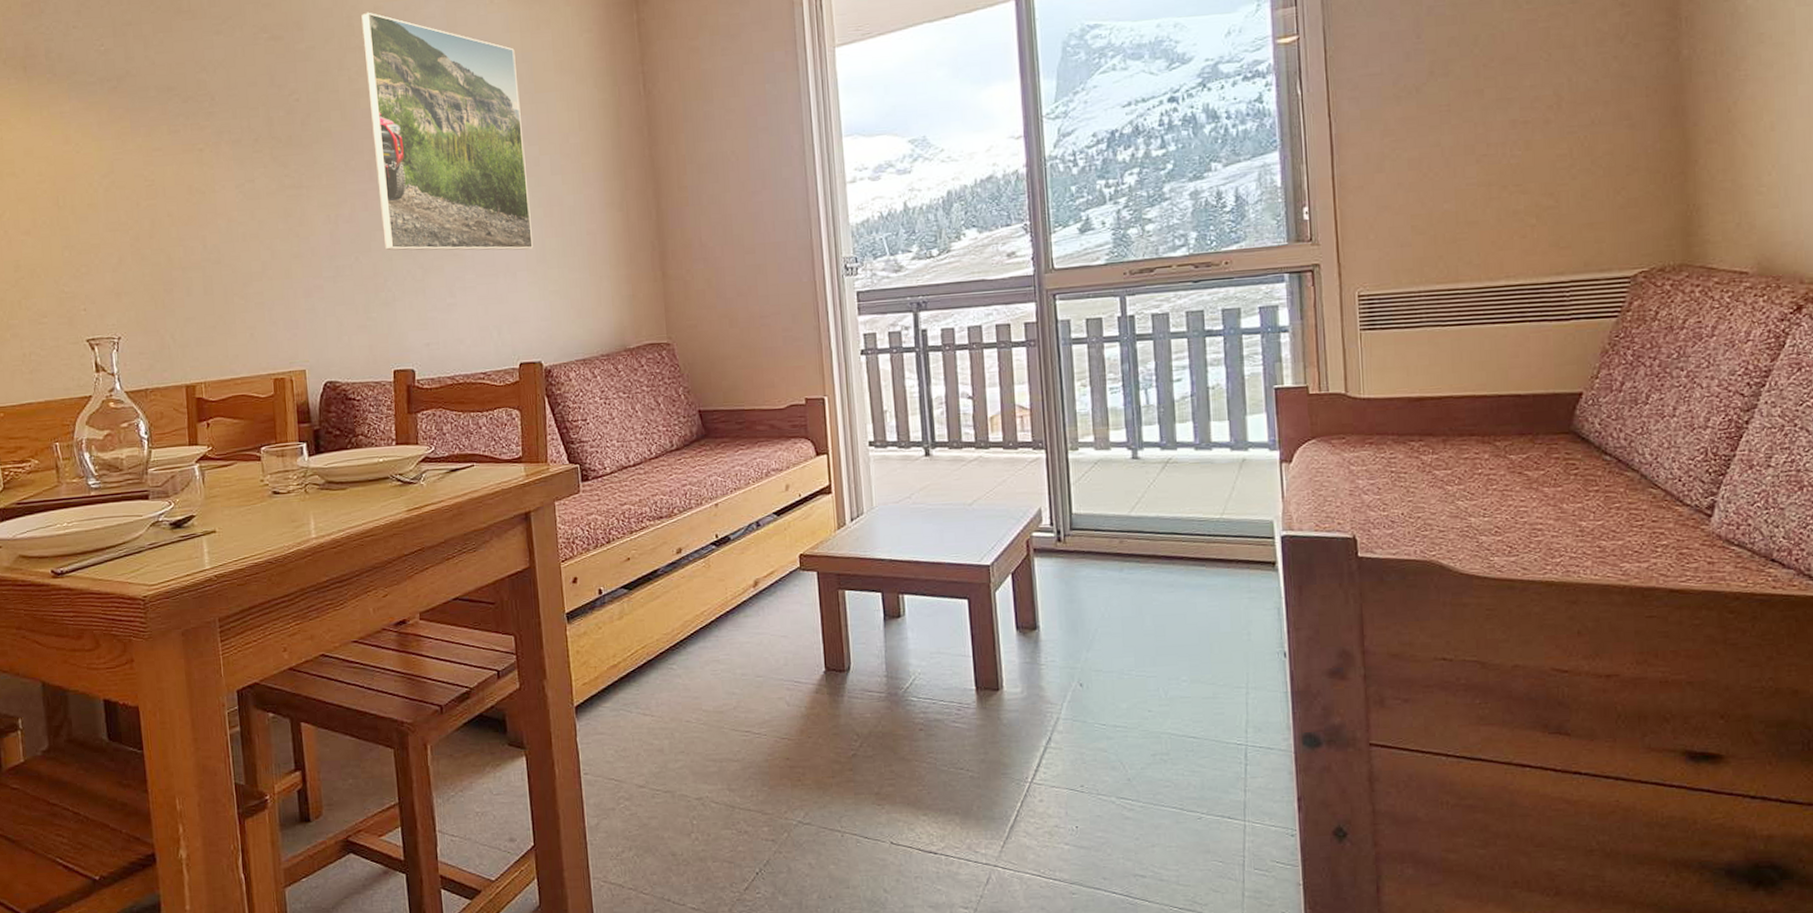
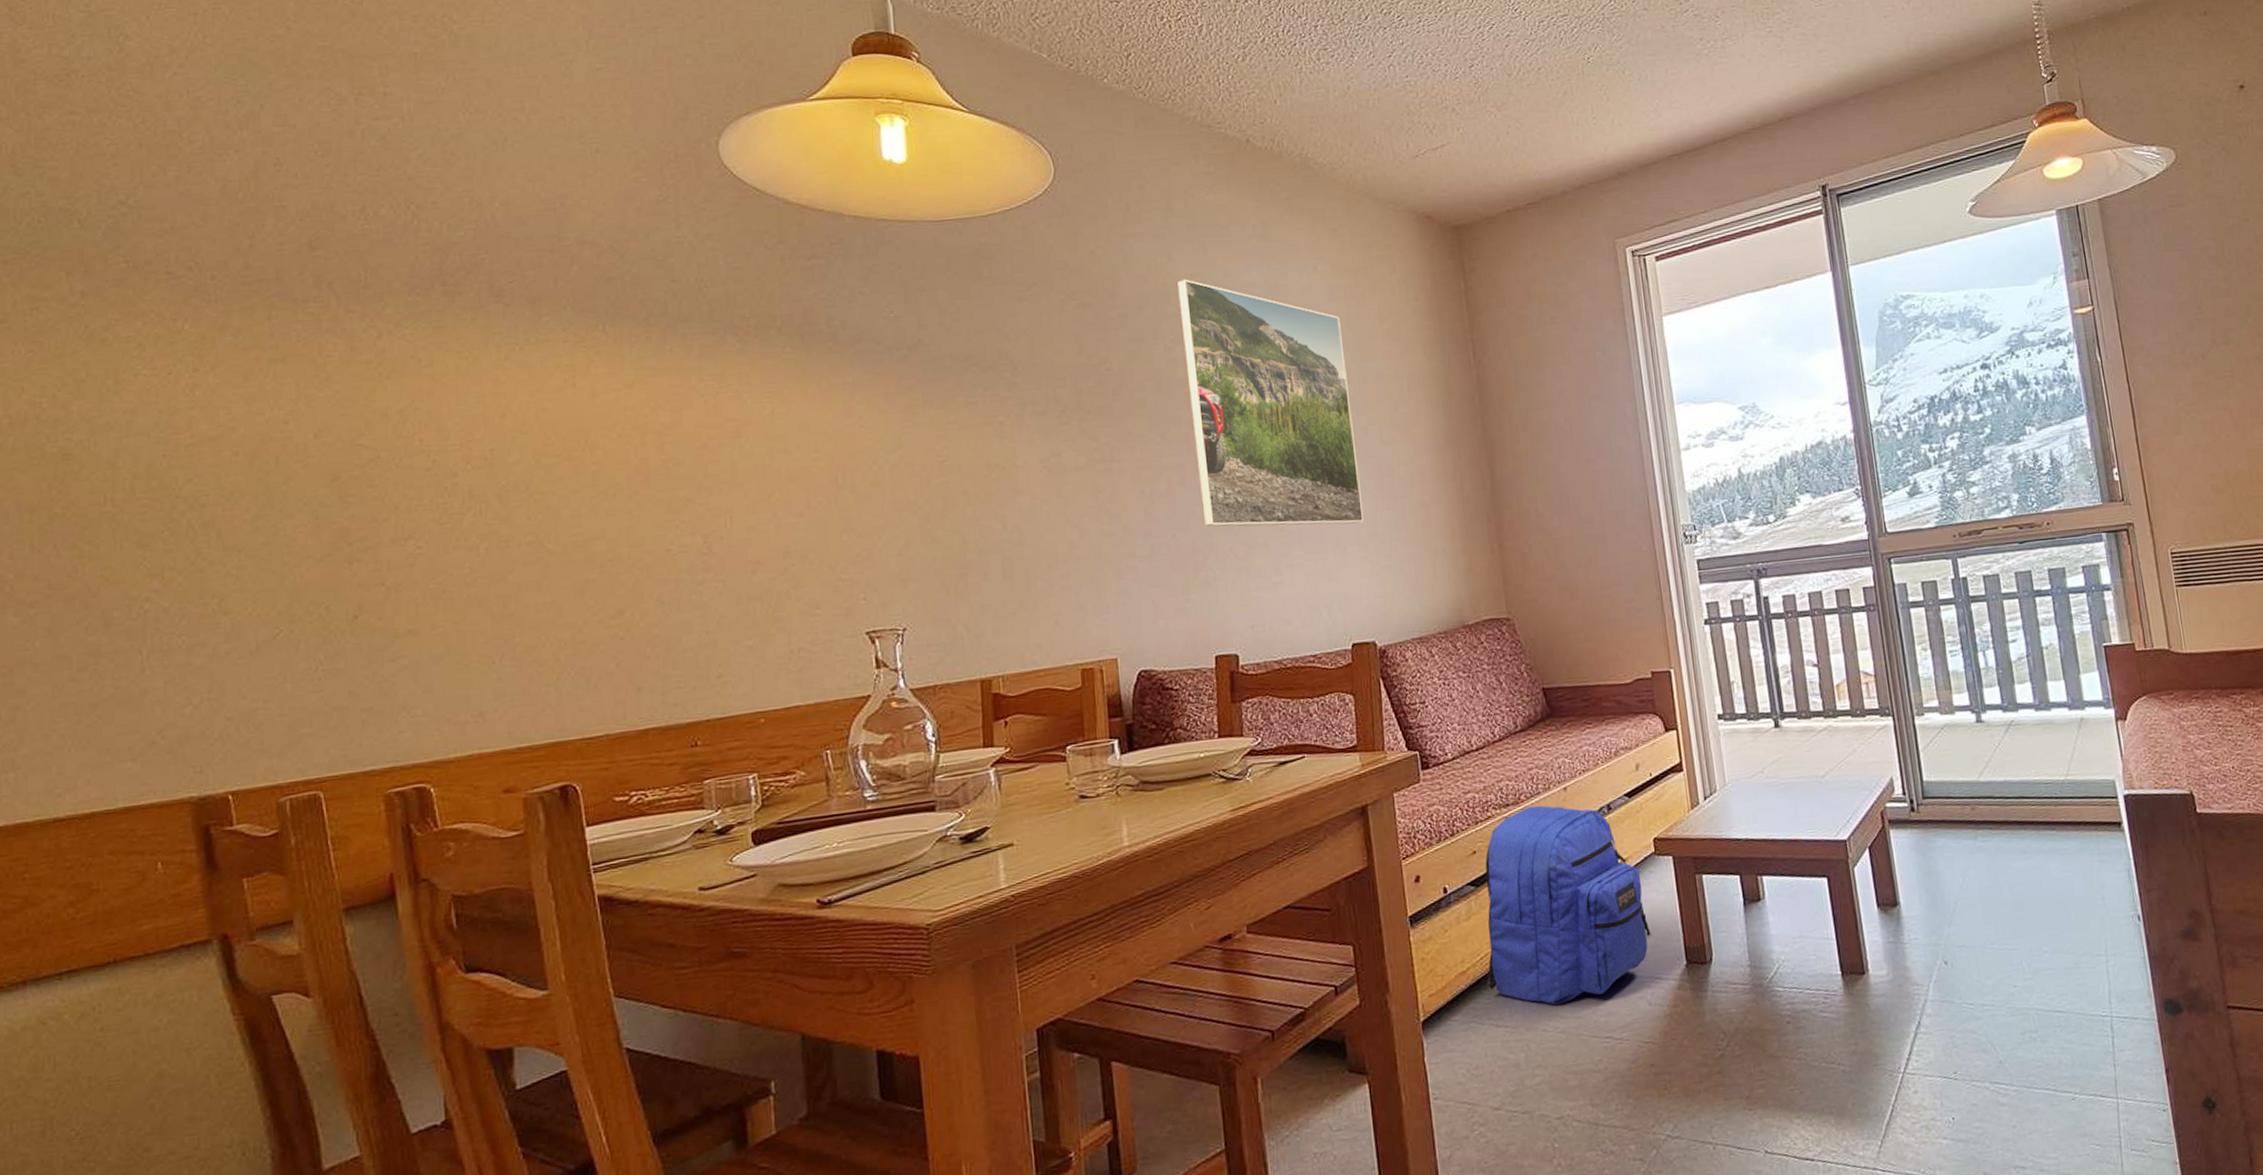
backpack: none [635,519,793,700] -> present [1485,805,1652,1005]

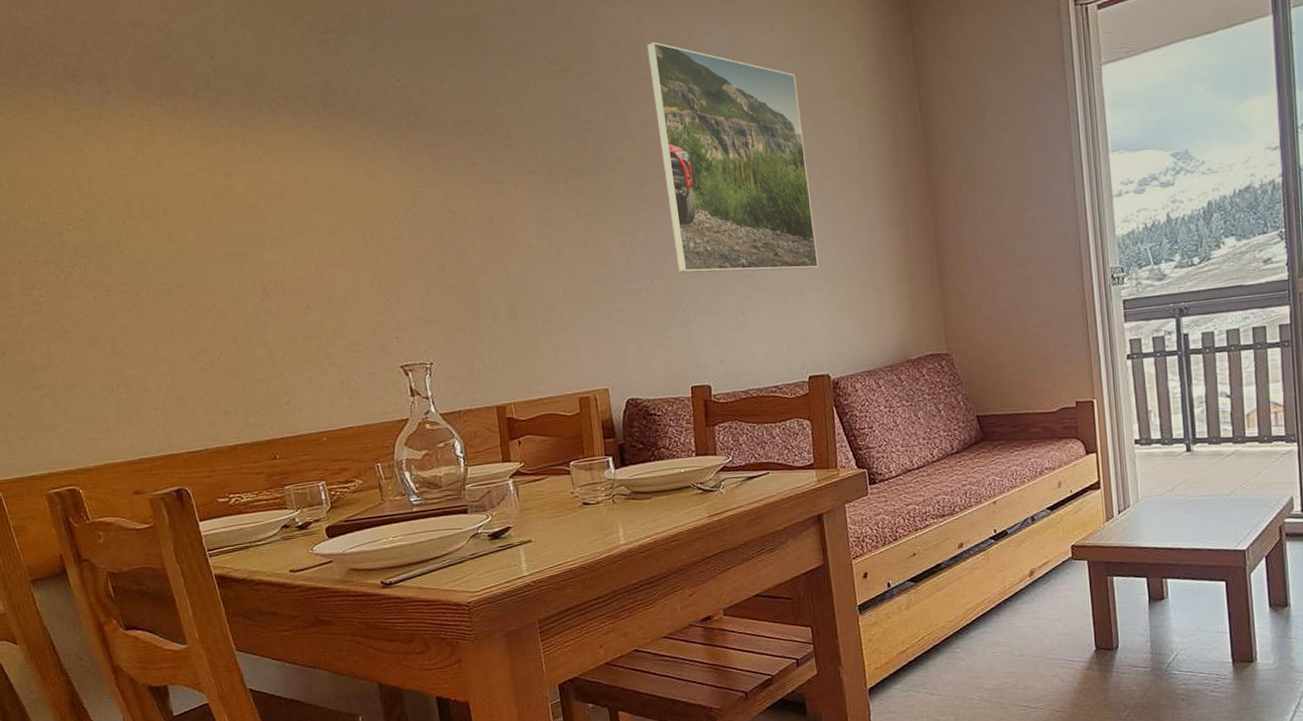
backpack: present [1485,805,1652,1005] -> none [923,516,1066,680]

